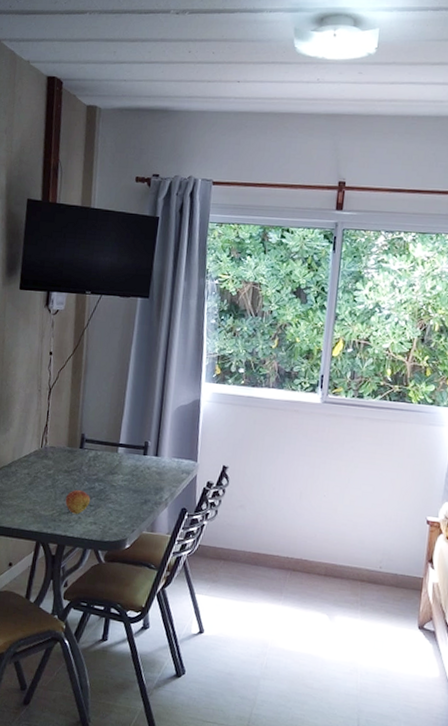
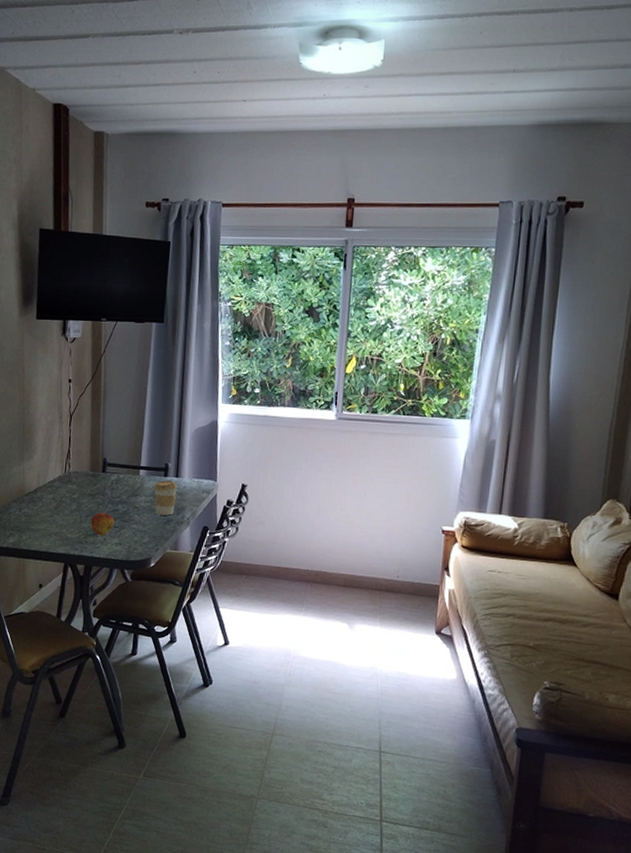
coffee cup: none [132,458,156,496] -> present [154,480,177,516]

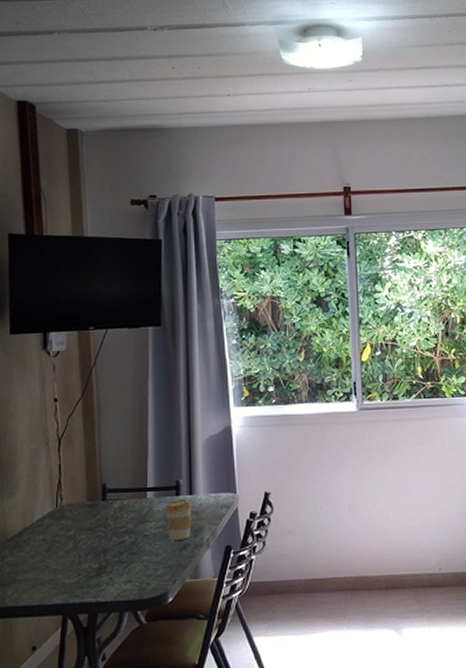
fruit: present [90,512,115,536] -> none [92,547,122,576]

